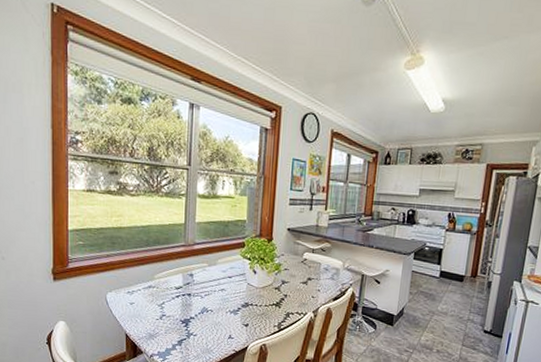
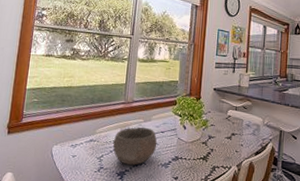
bowl: none [174,271,225,313] -> present [112,126,157,165]

